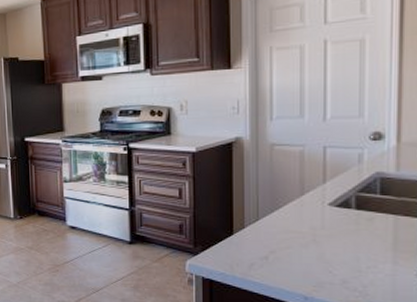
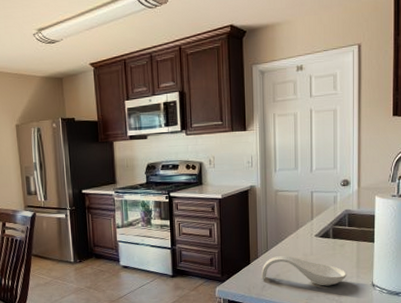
spoon rest: none [248,228,376,272] -> present [261,256,346,286]

